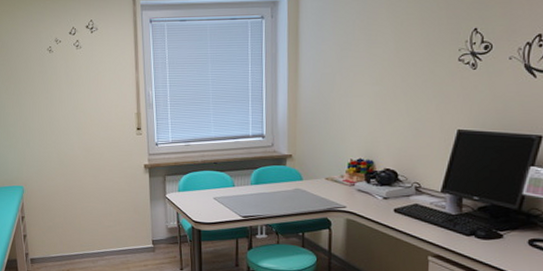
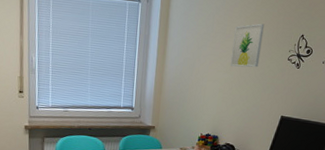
wall art: none [380,22,421,77] -> present [230,23,265,68]

